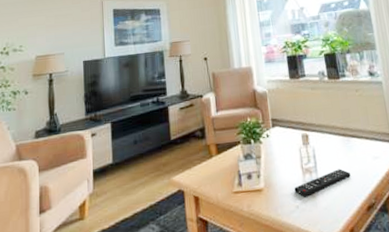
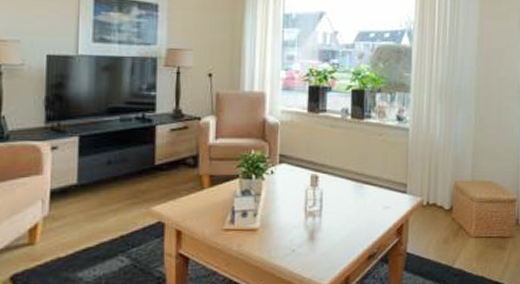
remote control: present [294,169,351,197] -> none [293,215,356,241]

